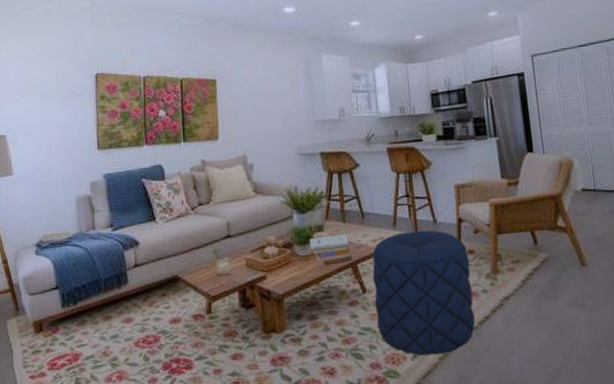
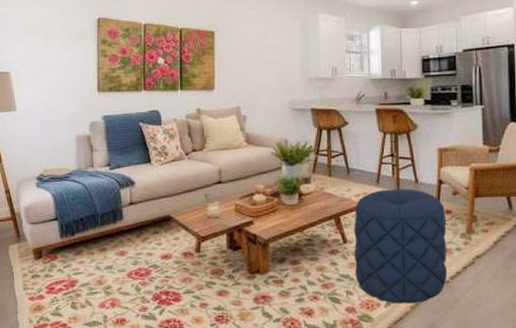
books: present [309,234,352,265] -> none [296,187,335,215]
coffee maker: present [452,110,477,141] -> none [441,78,463,107]

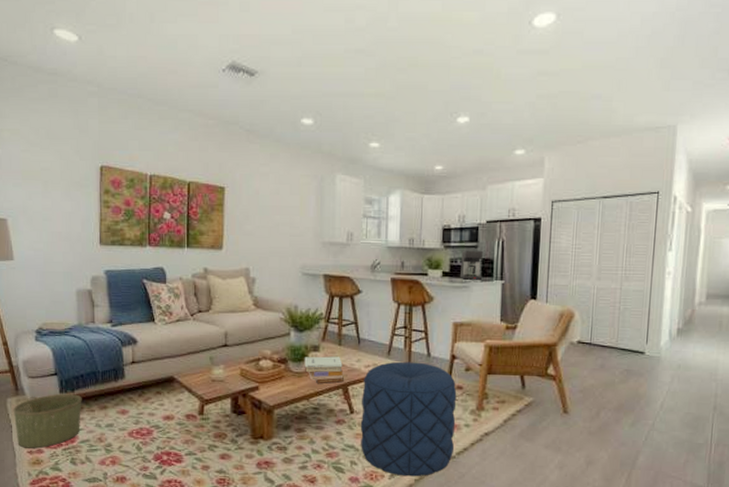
basket: none [14,238,82,295] -> present [13,393,82,449]
books: none [296,187,335,215] -> present [304,356,344,384]
coffee maker: none [441,78,463,107] -> present [459,250,483,280]

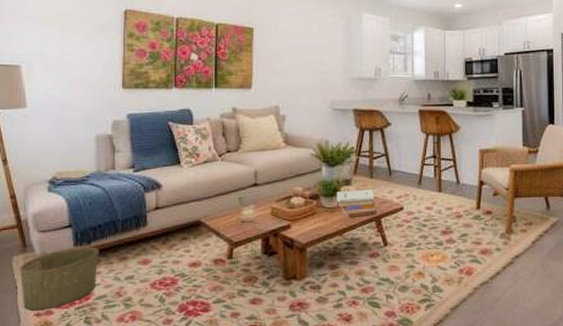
pouf: present [360,361,457,477] -> none [394,190,487,306]
coffee maker: present [459,250,483,280] -> none [483,80,504,108]

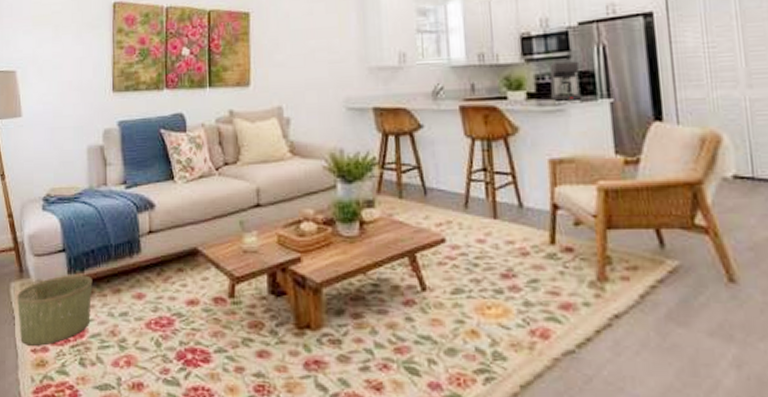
books: present [336,189,376,217] -> none [356,213,409,250]
coffee maker: none [483,80,504,108] -> present [549,61,583,101]

